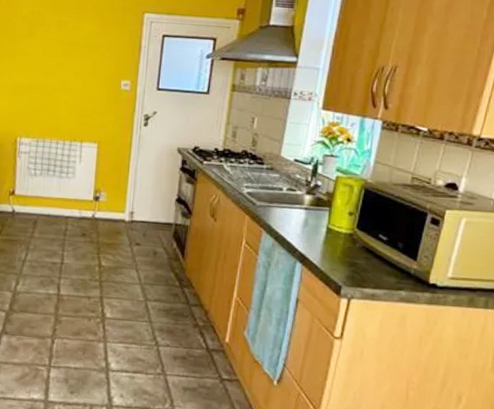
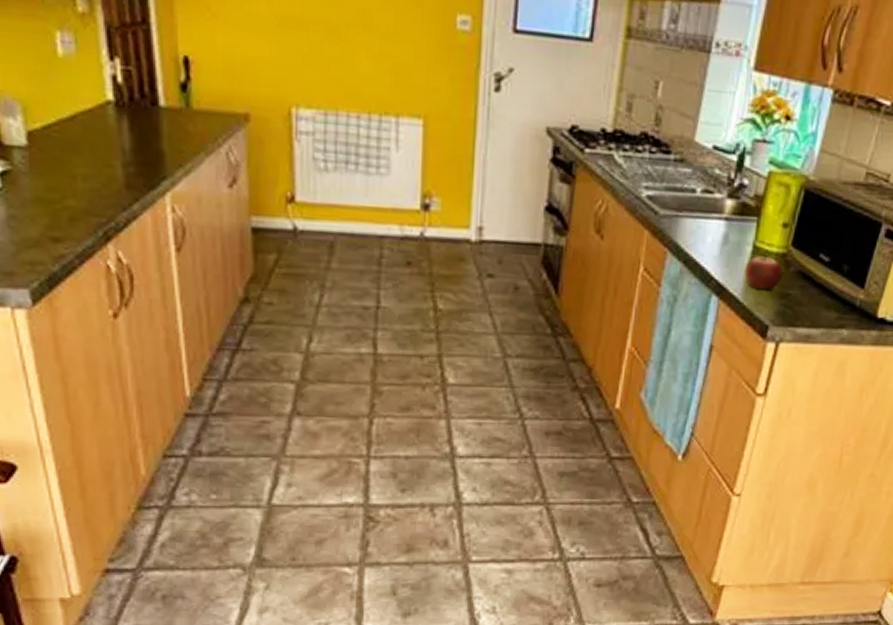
fruit: none [321,232,351,260] -> present [744,252,783,291]

